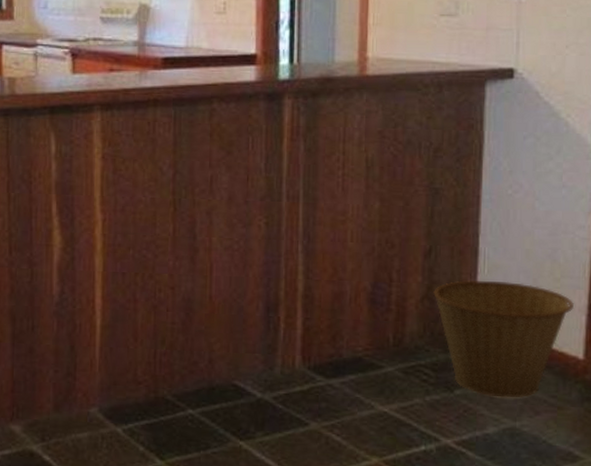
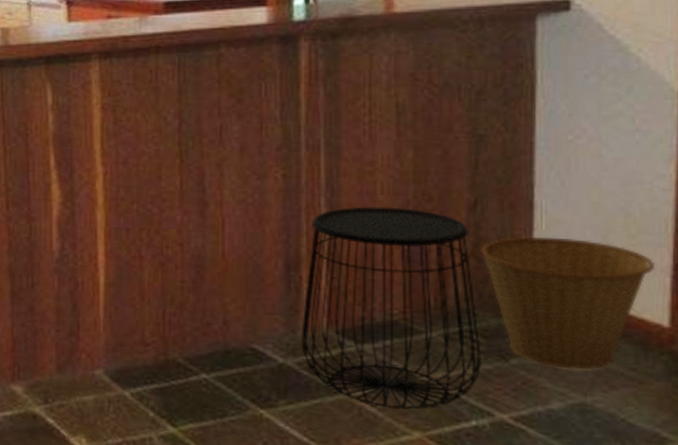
side table: none [277,252,431,438] -> present [300,206,481,410]

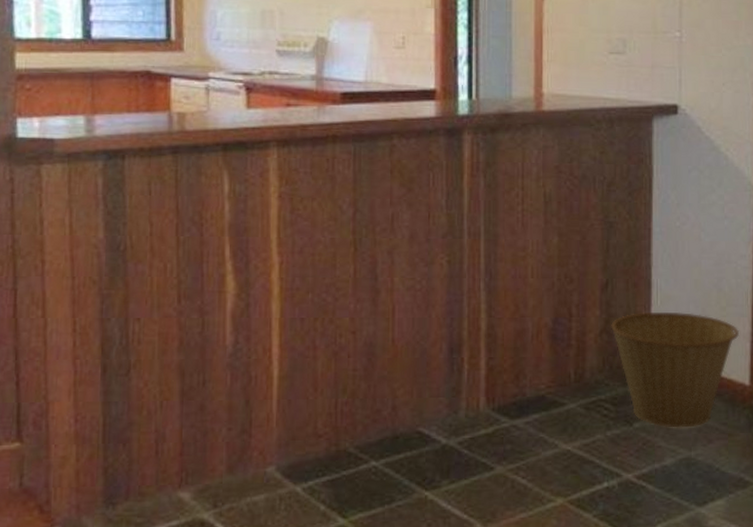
side table: present [300,206,481,410] -> none [461,289,612,479]

